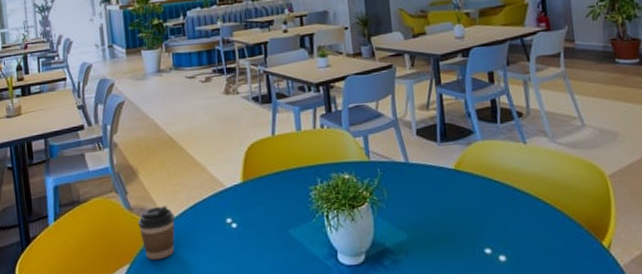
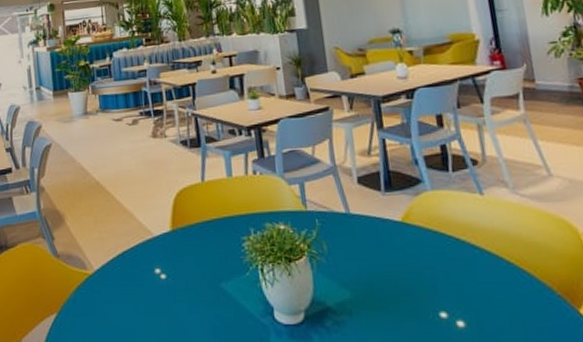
coffee cup: present [138,205,175,261] -> none [65,253,102,311]

